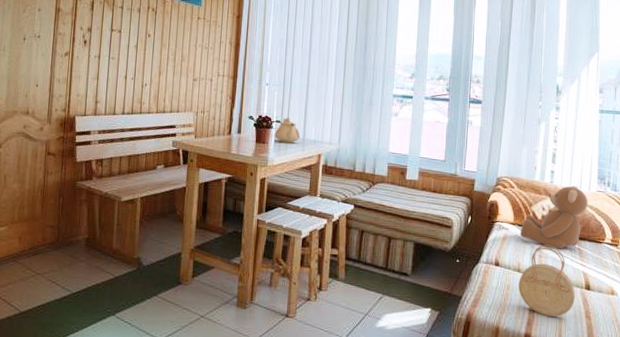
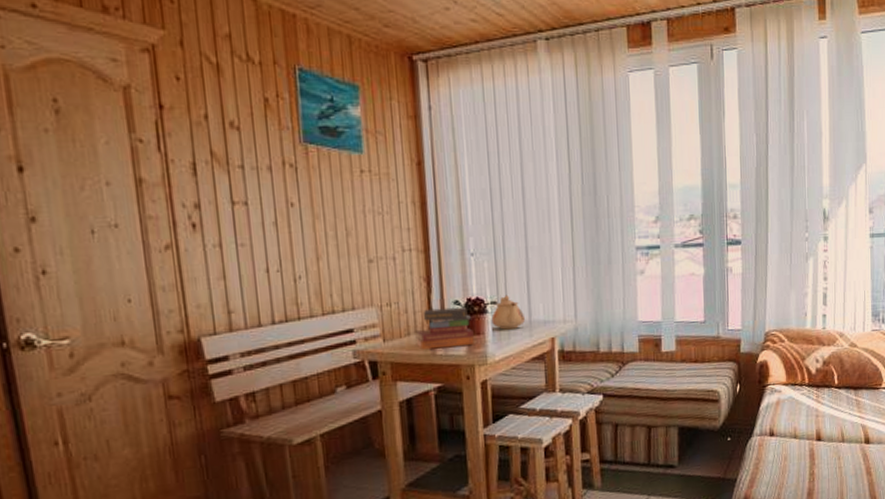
books: none [217,119,261,151] -> present [415,306,474,350]
handbag: present [518,245,576,317] -> none [796,401,856,482]
teddy bear: present [520,186,589,249] -> none [794,328,864,404]

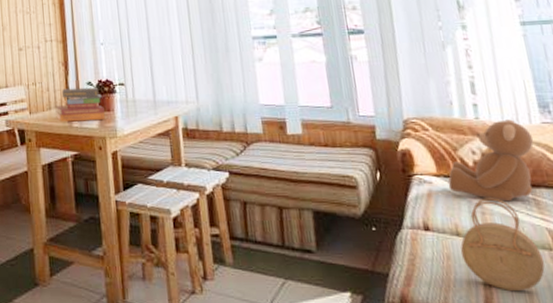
teapot: present [491,294,526,330] -> none [119,77,151,108]
teddy bear: none [794,328,864,404] -> present [448,119,534,202]
handbag: none [796,401,856,482] -> present [460,198,545,292]

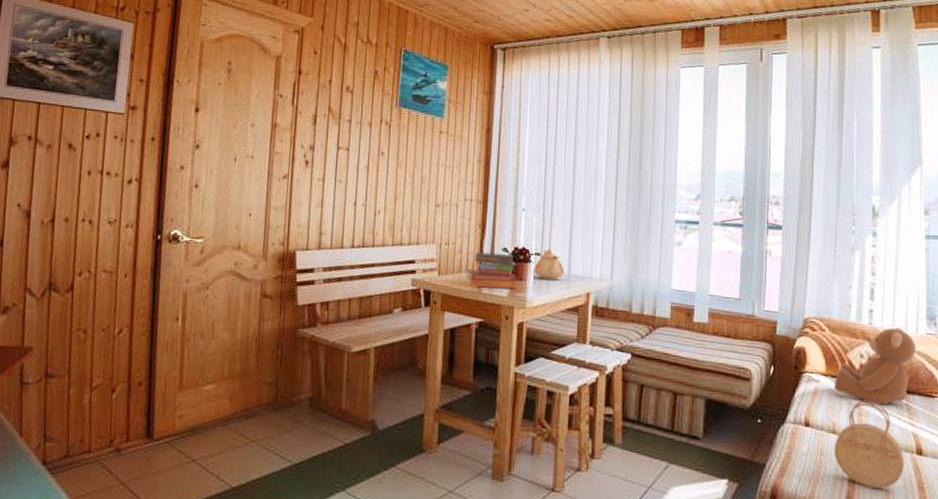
teapot: none [119,77,151,108] -> present [534,248,565,280]

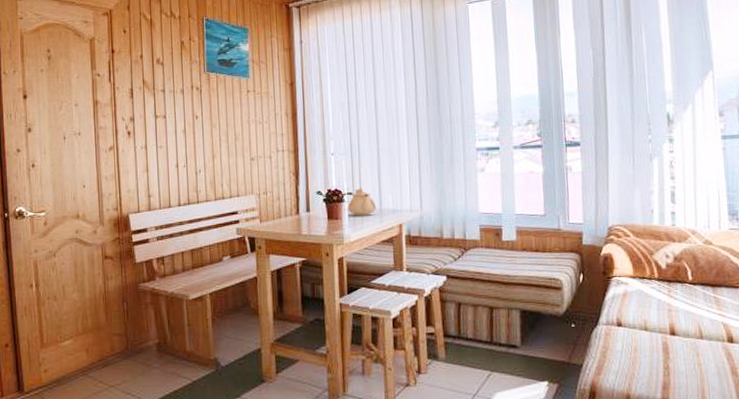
books: present [465,252,517,290] -> none [285,196,333,230]
teddy bear: present [833,327,917,405] -> none [642,226,721,300]
handbag: present [835,400,905,489] -> none [647,296,717,378]

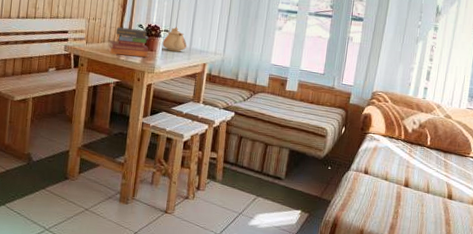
books: none [285,196,333,230] -> present [107,26,149,58]

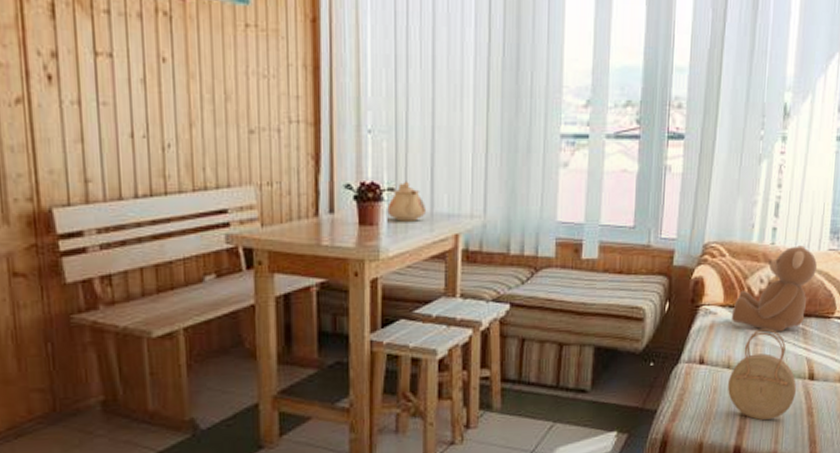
books: present [107,26,149,58] -> none [298,191,366,239]
handbag: none [384,156,438,223] -> present [728,328,797,421]
teddy bear: none [390,102,458,161] -> present [731,245,818,332]

